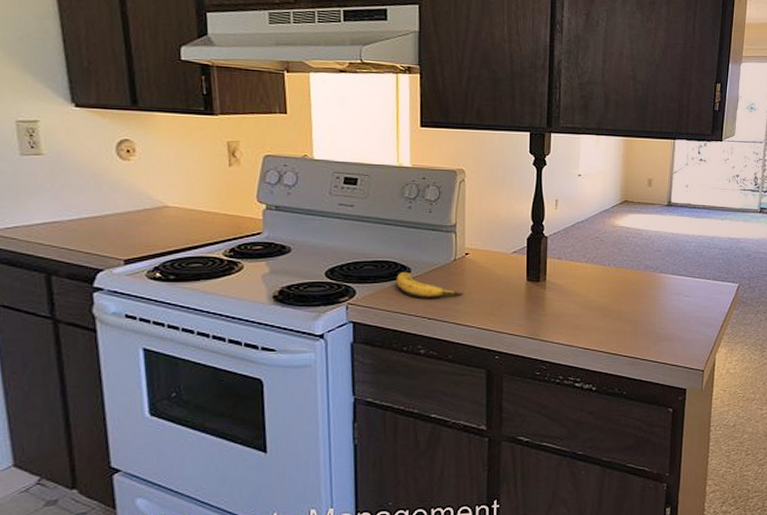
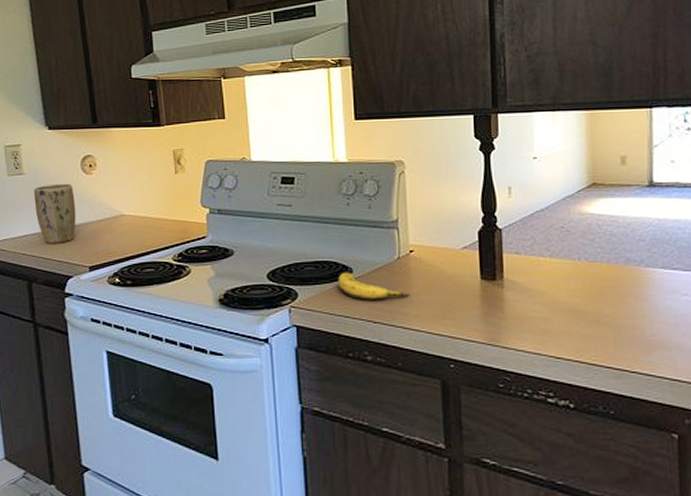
plant pot: none [54,168,109,234] -> present [33,183,76,243]

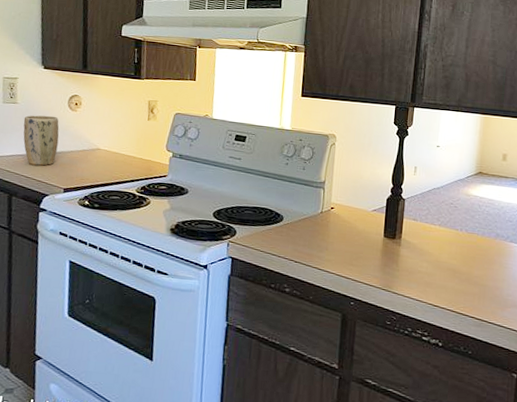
banana: present [338,272,410,300] -> none [270,218,327,245]

